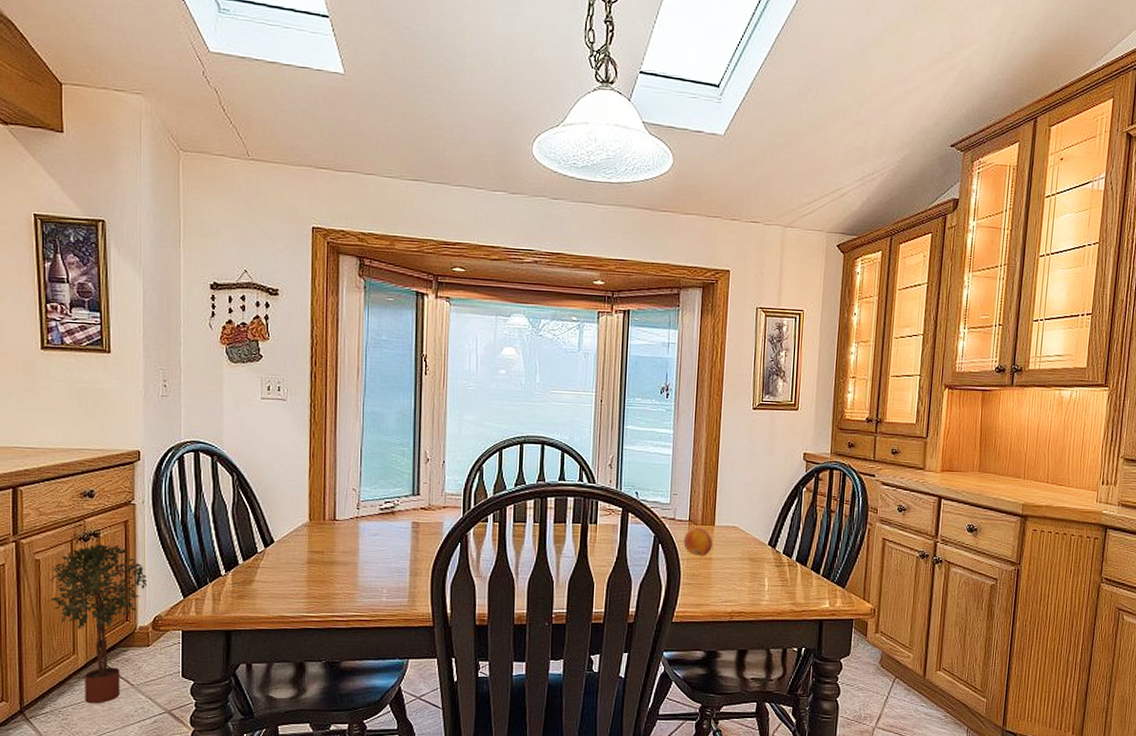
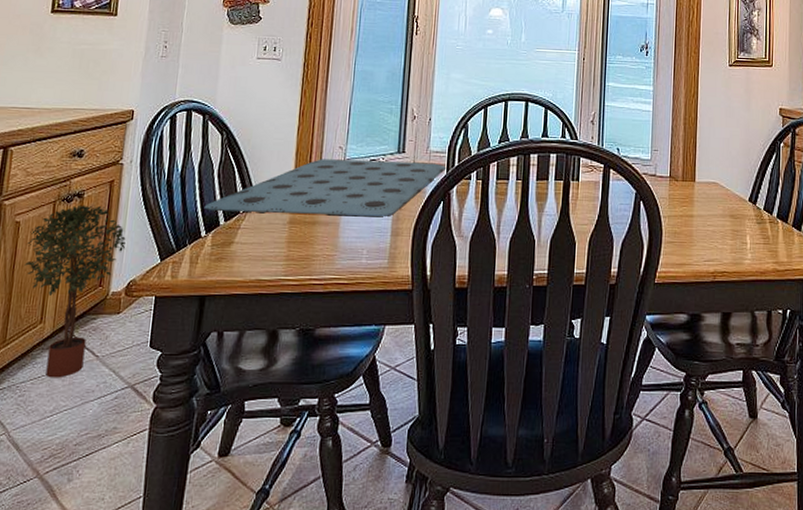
placemat: none [221,500,463,558] -> present [204,159,447,217]
fruit: present [683,527,713,556] -> none [665,184,693,214]

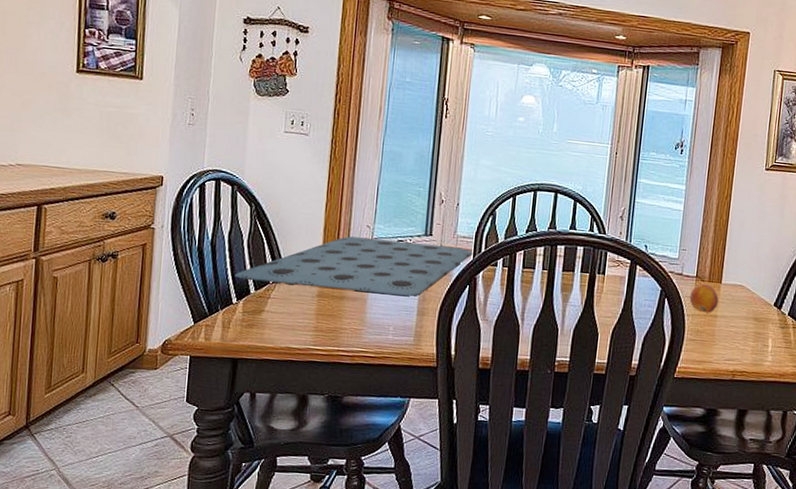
potted tree: present [24,205,127,378] -> none [64,265,161,424]
fruit: none [665,184,693,214] -> present [689,284,719,313]

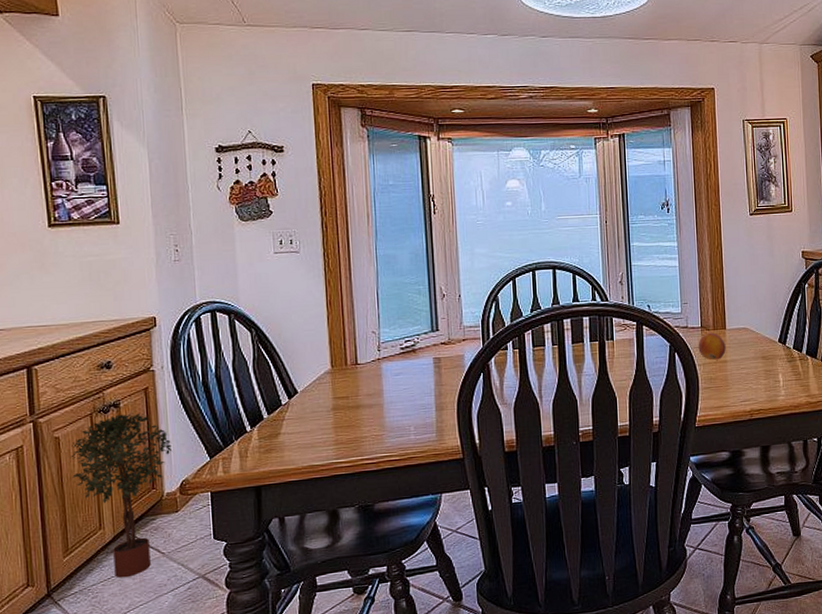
potted tree: none [64,265,161,424] -> present [71,413,173,578]
placemat: present [234,236,473,297] -> none [244,337,482,407]

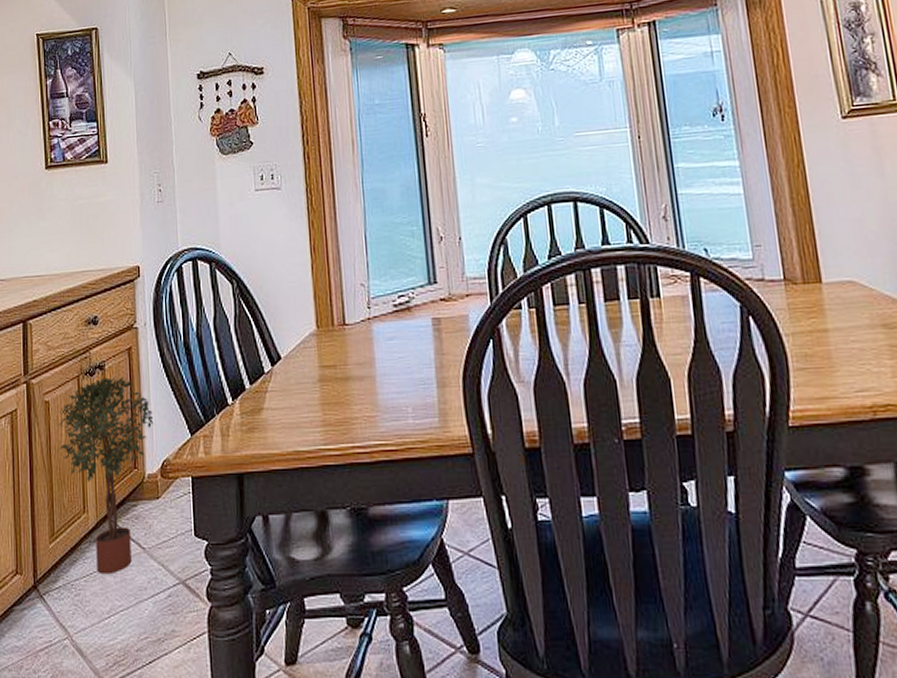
fruit: present [698,333,726,360] -> none [782,288,825,328]

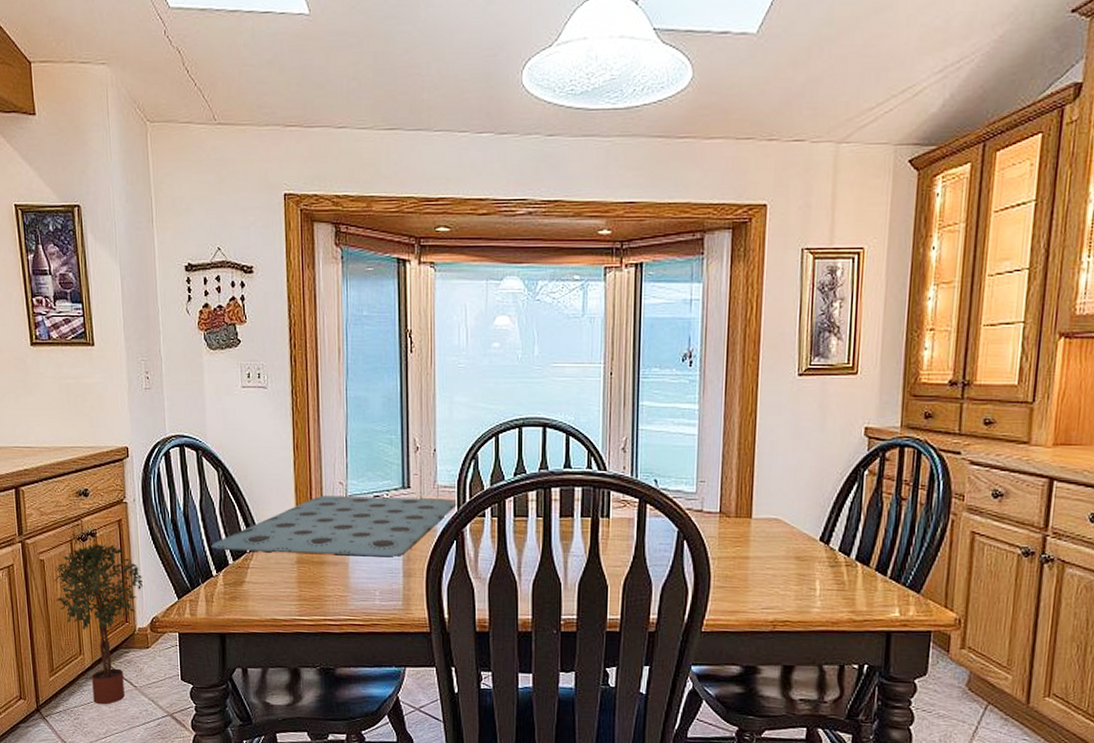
placemat: none [226,292,490,374] -> present [211,495,457,557]

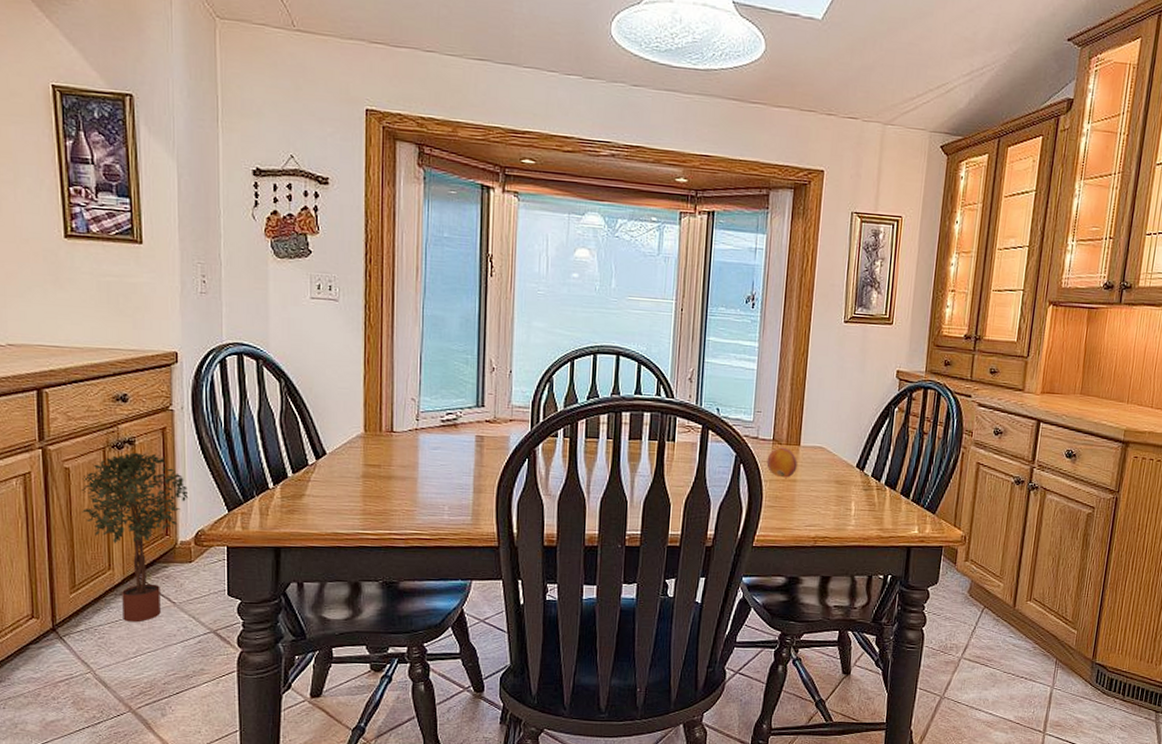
placemat: present [211,495,457,557] -> none [268,411,531,473]
fruit: none [713,520,749,555] -> present [766,447,797,478]

